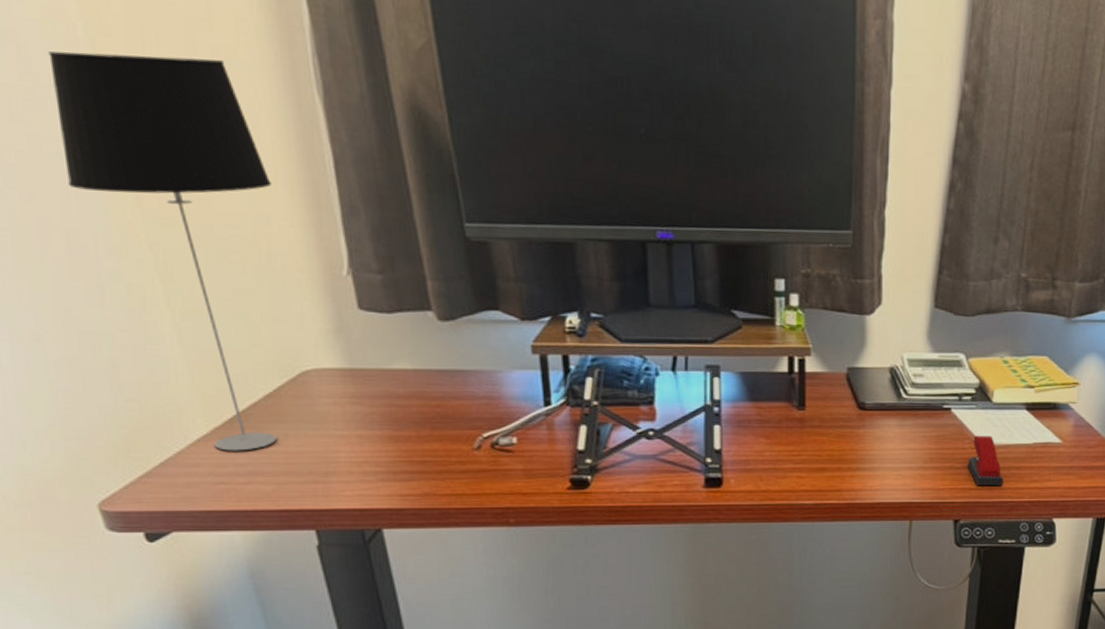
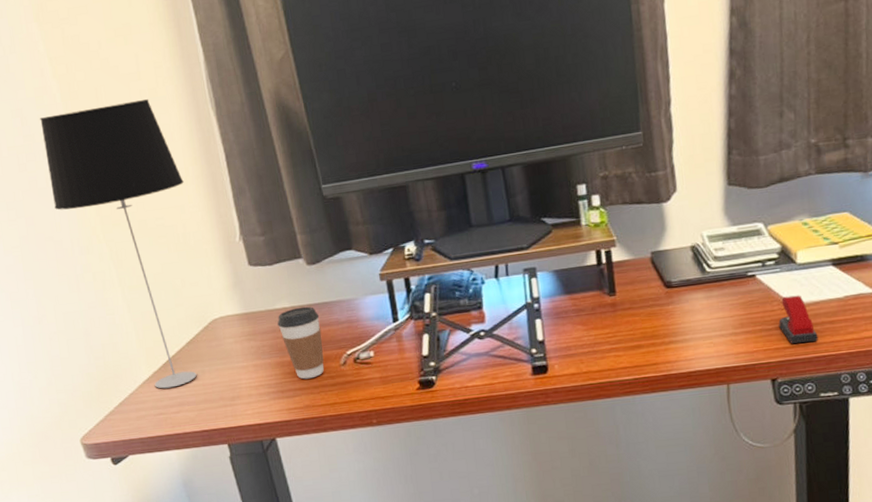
coffee cup: none [393,371,453,461] -> present [277,306,325,380]

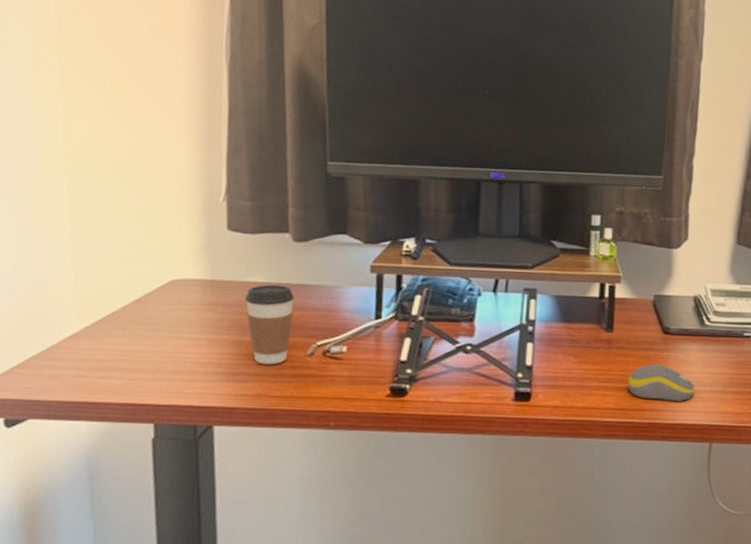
table lamp: present [40,99,197,389] -> none [15,26,175,349]
computer mouse: none [637,318,705,353] -> present [627,364,695,401]

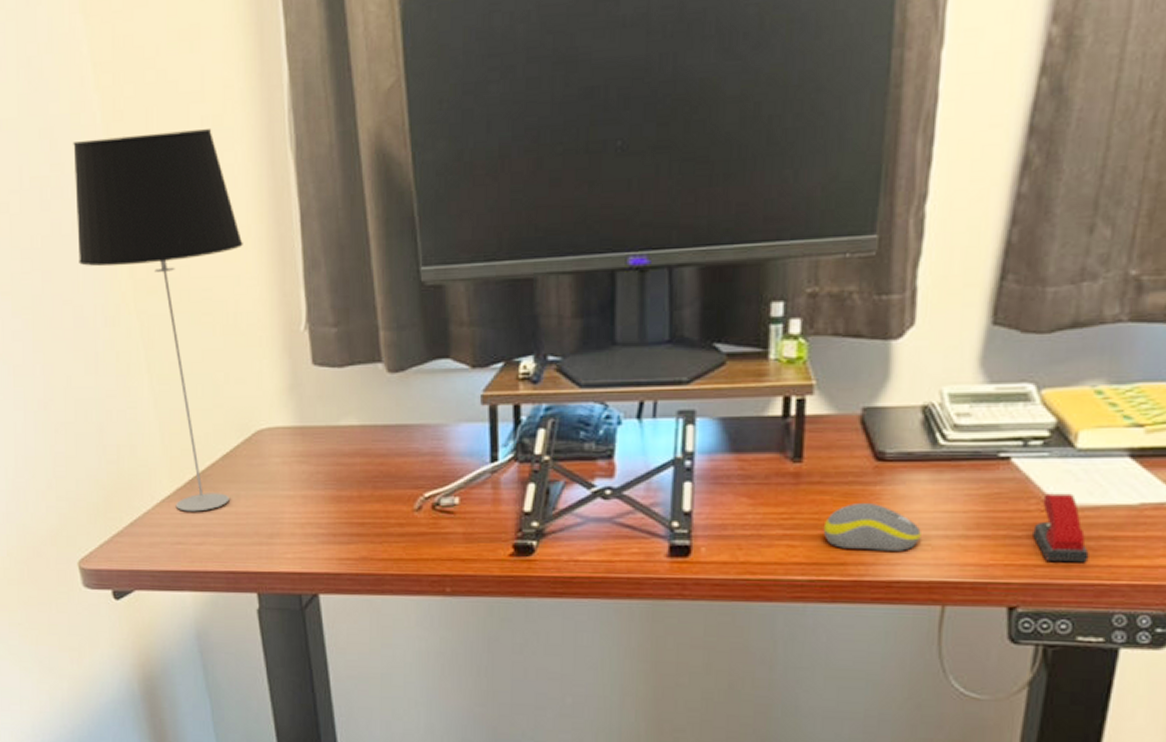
table lamp: none [15,26,175,349] -> present [73,129,243,512]
coffee cup: present [245,284,295,365] -> none [339,427,395,523]

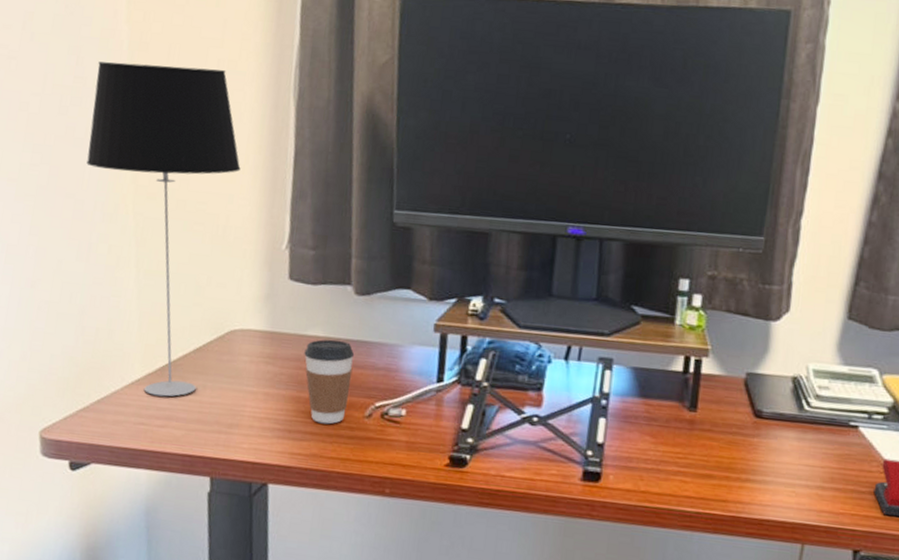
coffee cup: none [339,427,395,523] -> present [304,339,355,424]
computer mouse: present [823,503,921,551] -> none [710,450,788,495]

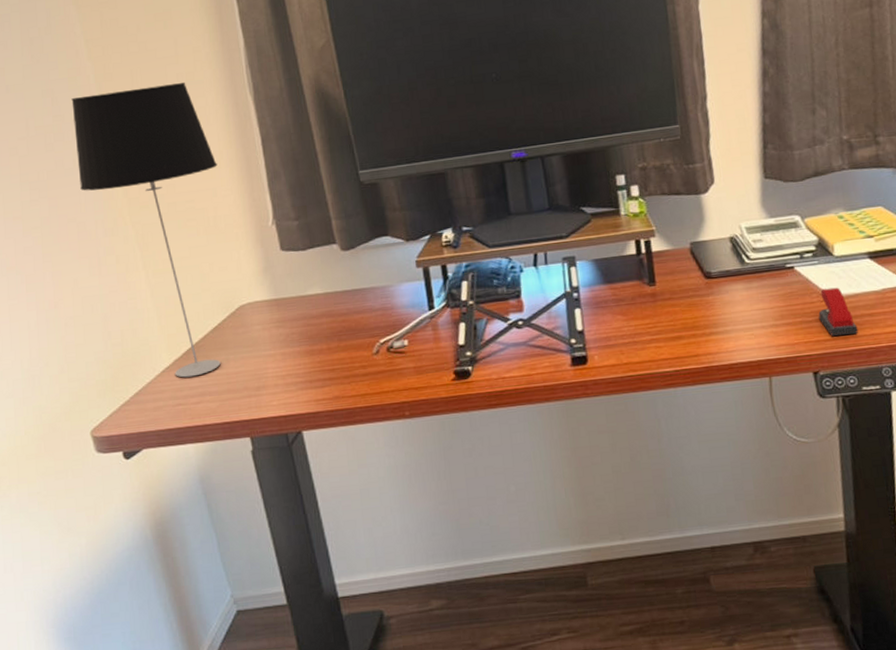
coffee cup: present [304,339,355,424] -> none [308,293,356,369]

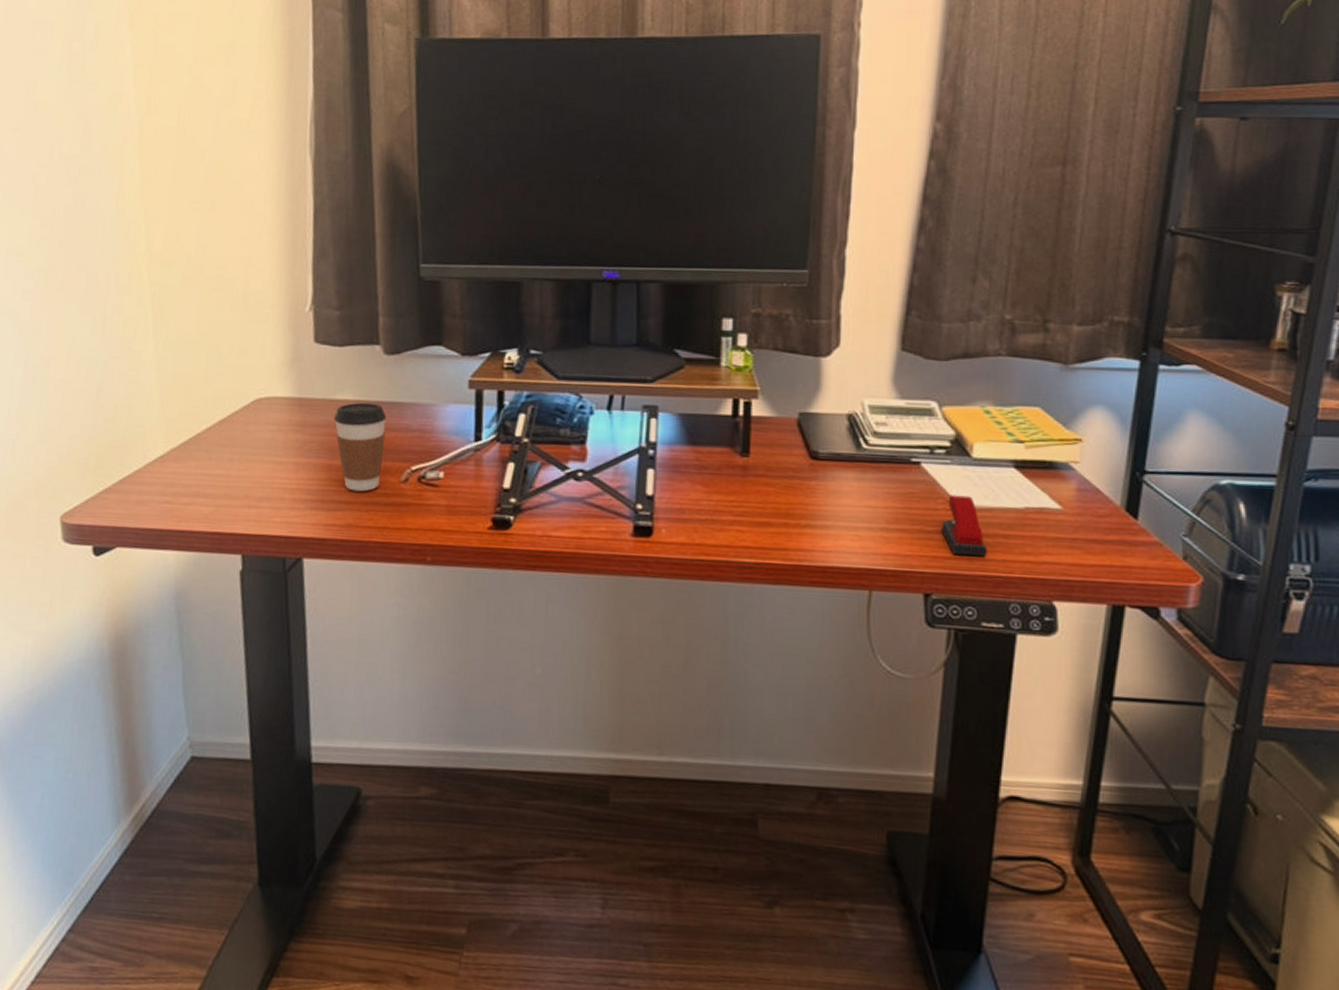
table lamp: present [71,82,221,378] -> none [98,127,259,473]
coffee cup: none [308,293,356,369] -> present [334,402,387,492]

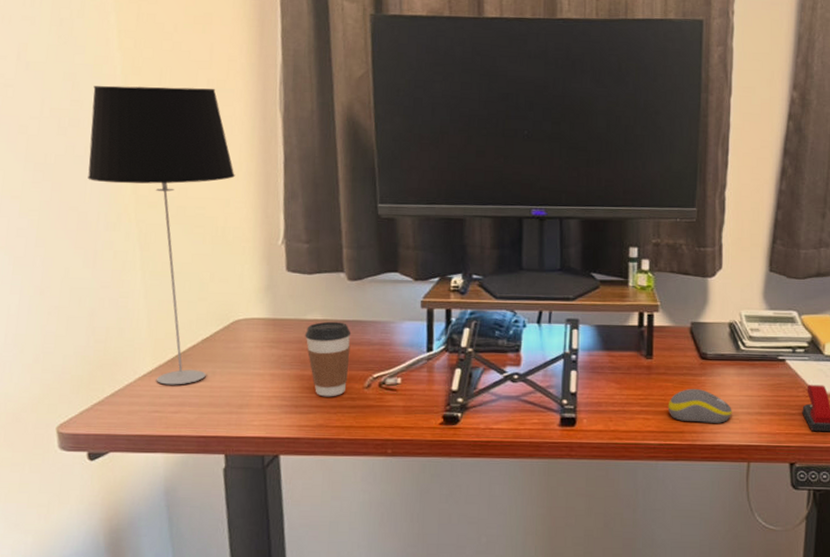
table lamp: none [98,127,259,473] -> present [88,85,235,385]
computer mouse: none [767,495,850,540] -> present [667,389,732,423]

